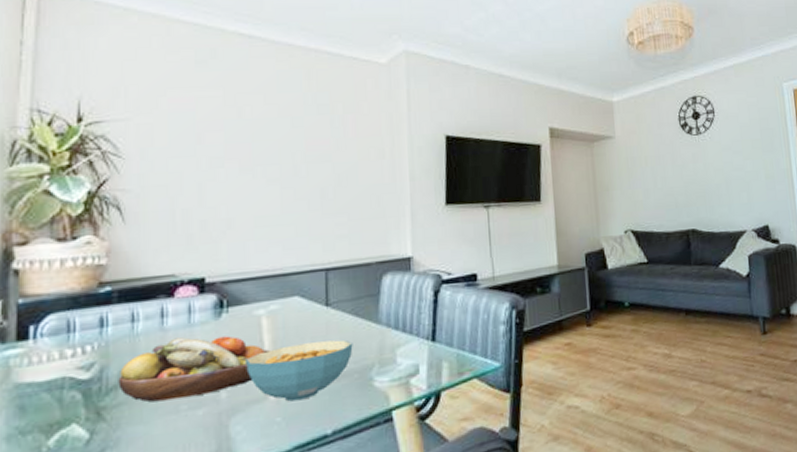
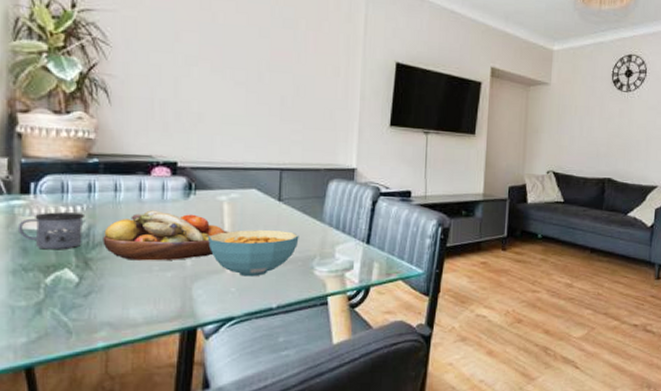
mug: none [13,353,97,405] -> present [17,212,86,250]

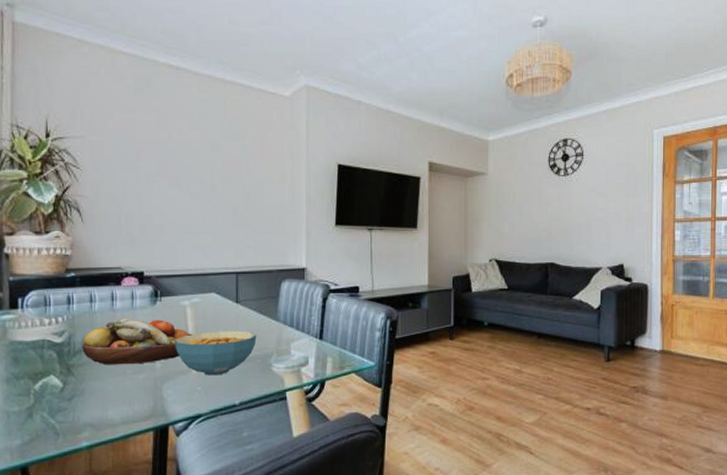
mug: present [17,212,86,250] -> none [8,323,66,359]

